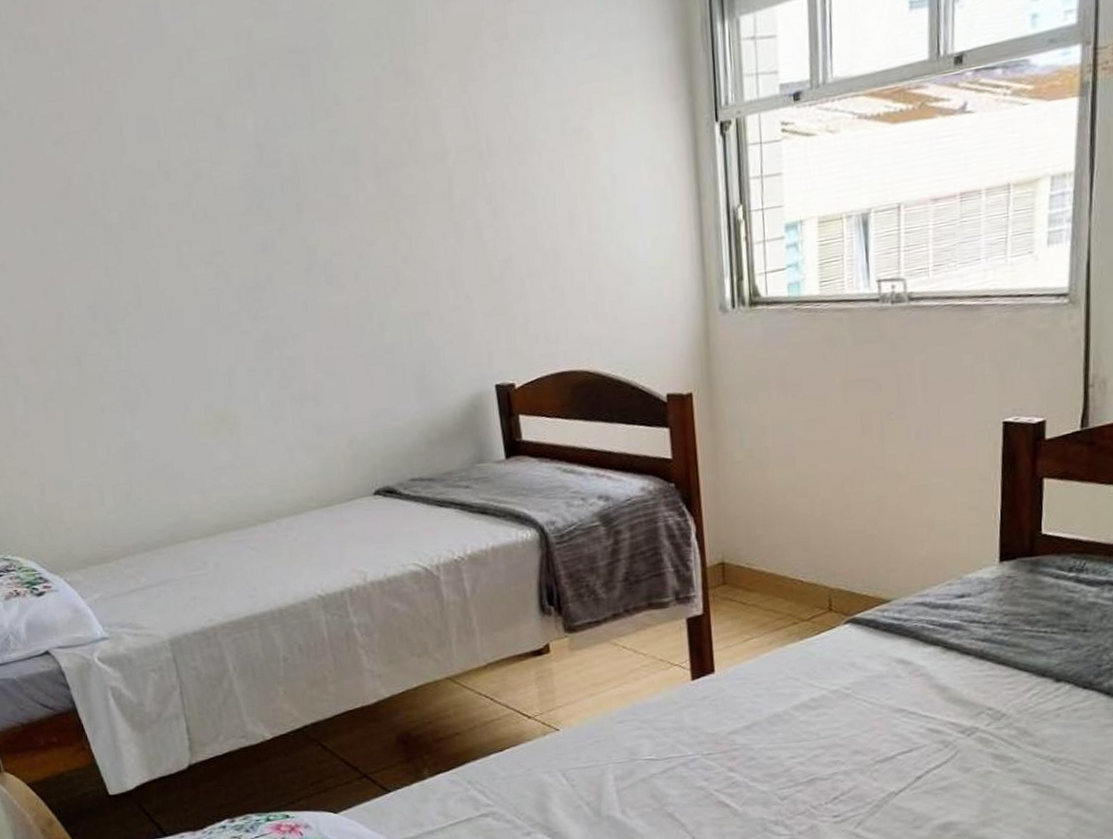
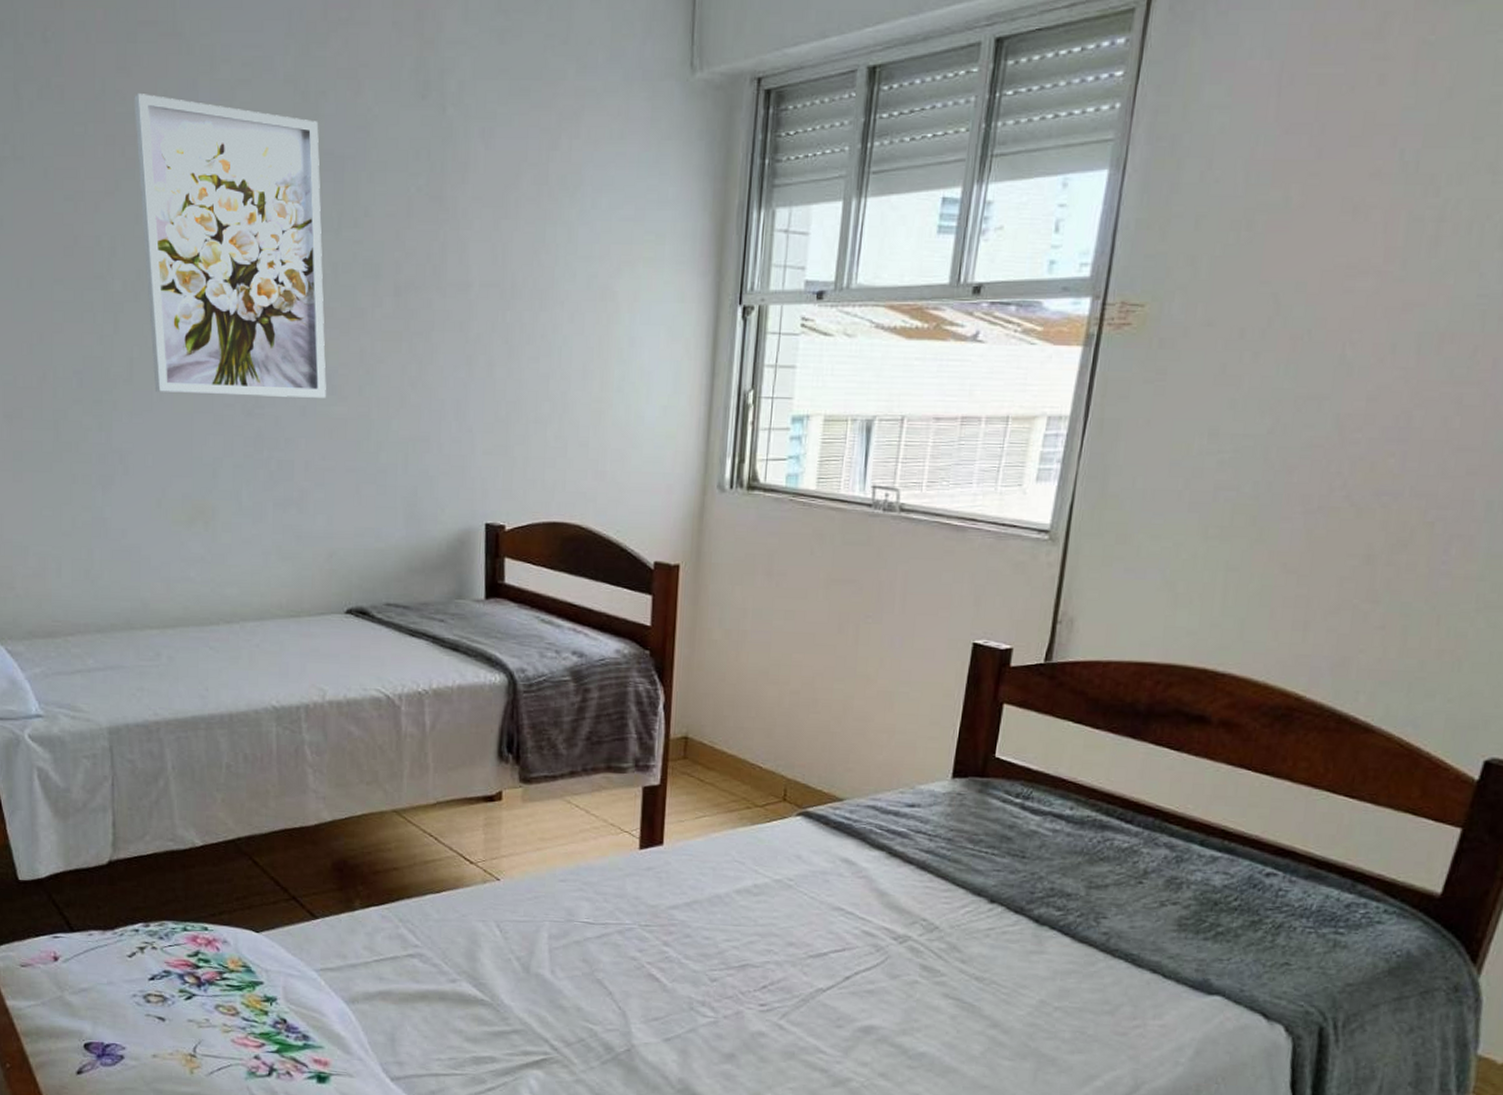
wall art: none [102,20,325,312] -> present [134,94,326,398]

